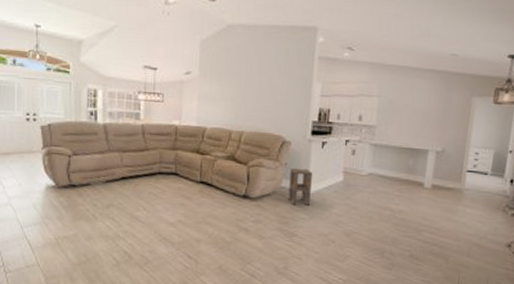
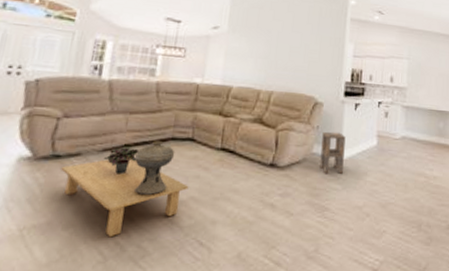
coffee table: none [77,188,176,248] -> present [61,158,189,238]
potted plant: none [108,178,133,201] -> present [104,146,138,175]
vessel: none [131,175,163,218] -> present [134,141,175,196]

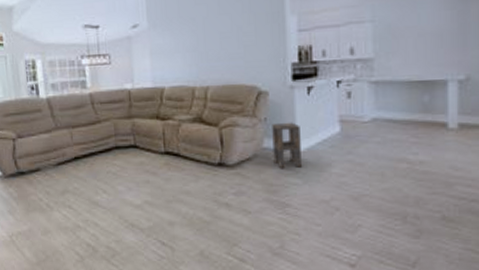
coffee table: present [61,158,189,238] -> none [27,169,141,240]
potted plant: present [104,146,138,175] -> none [60,159,88,185]
vessel: present [134,141,175,196] -> none [85,151,122,203]

